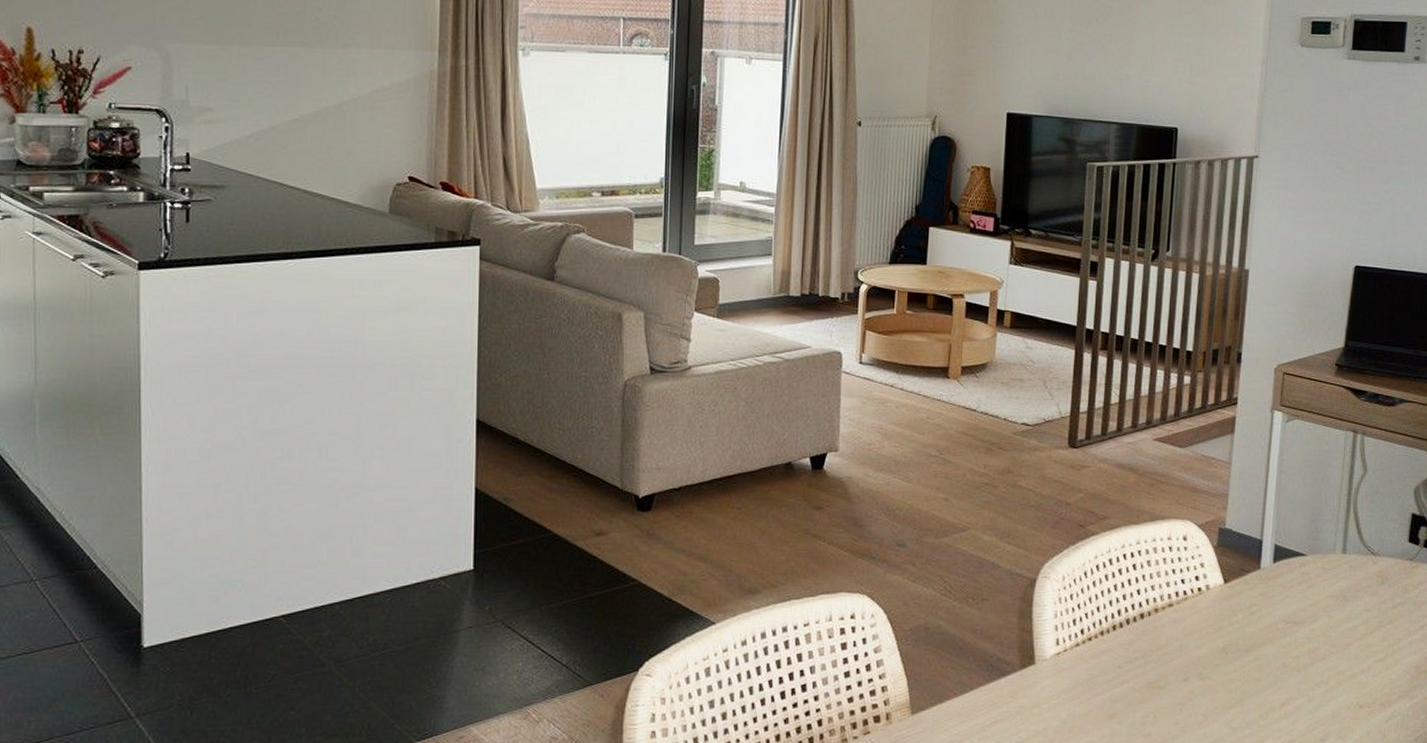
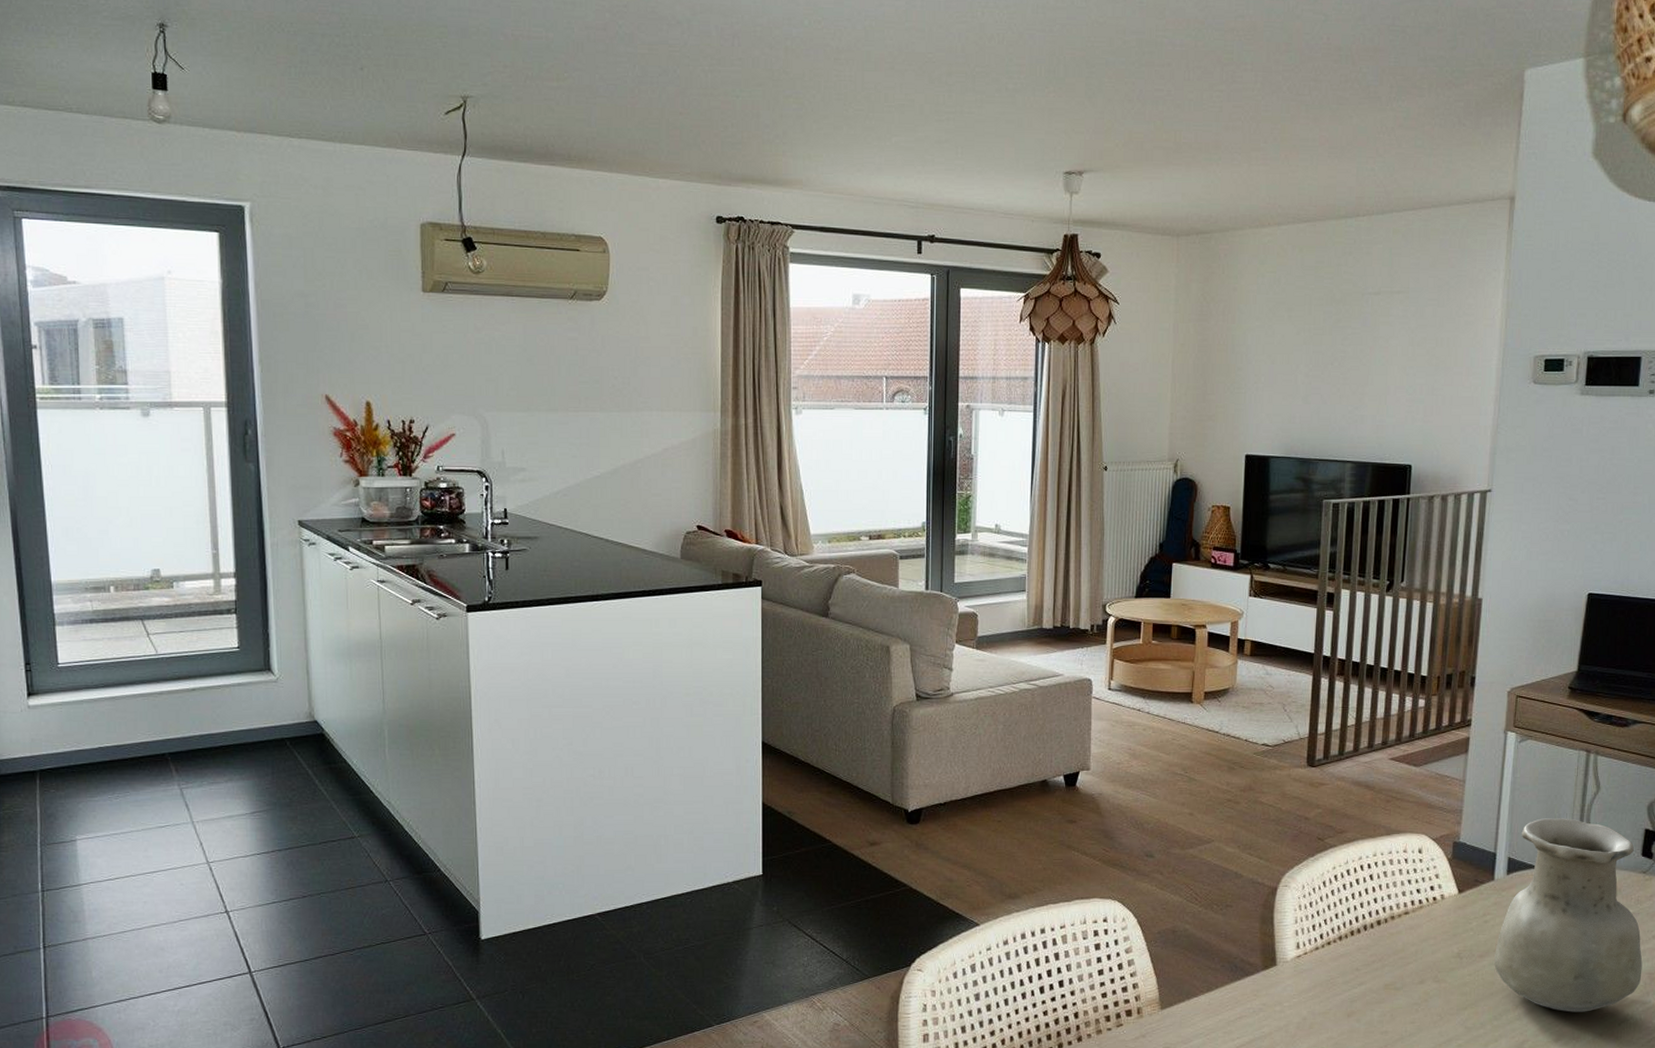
vase: none [1260,502,1410,710] -> present [1494,818,1643,1013]

